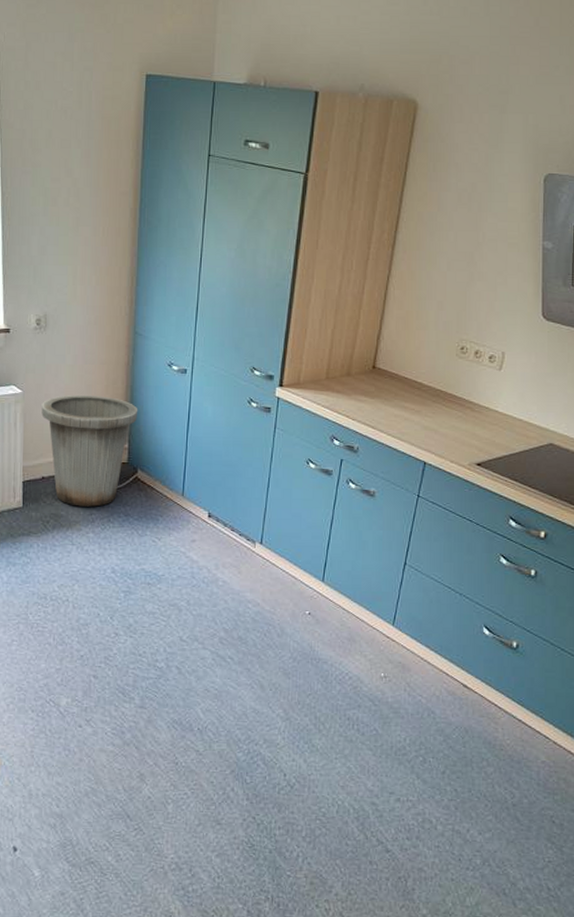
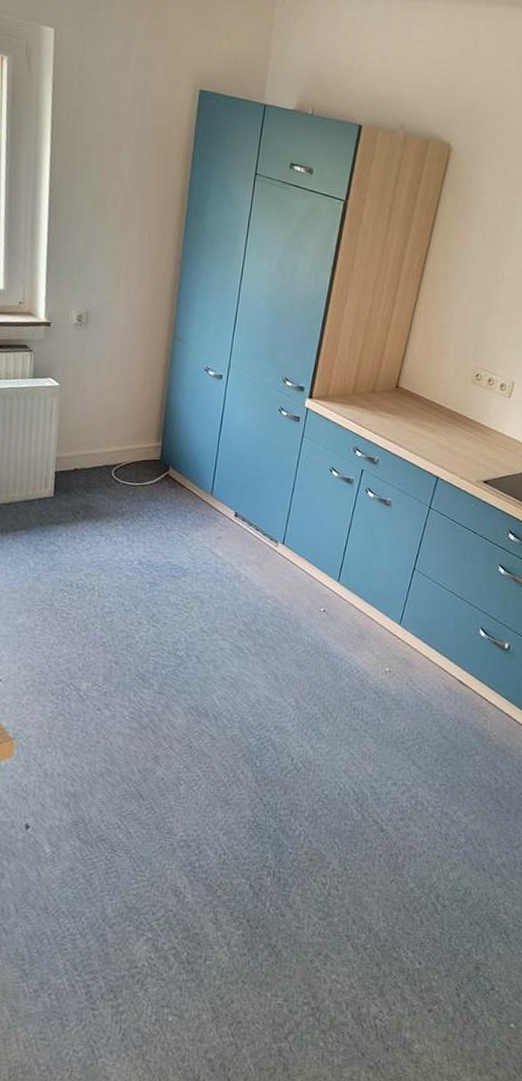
trash can: present [41,395,138,507] -> none [77,391,174,501]

